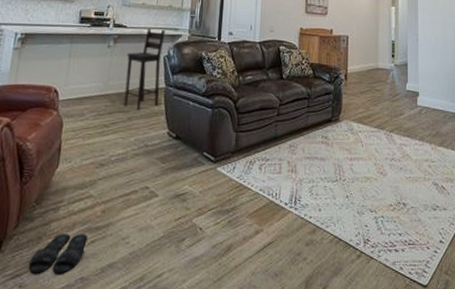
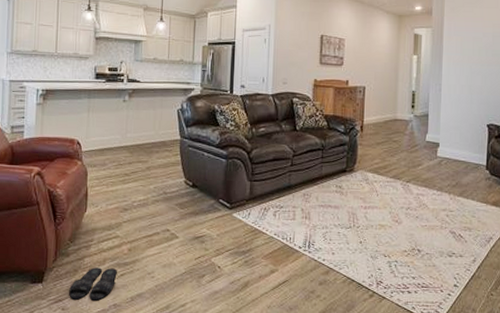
bar stool: present [123,28,165,111] -> none [141,82,178,161]

